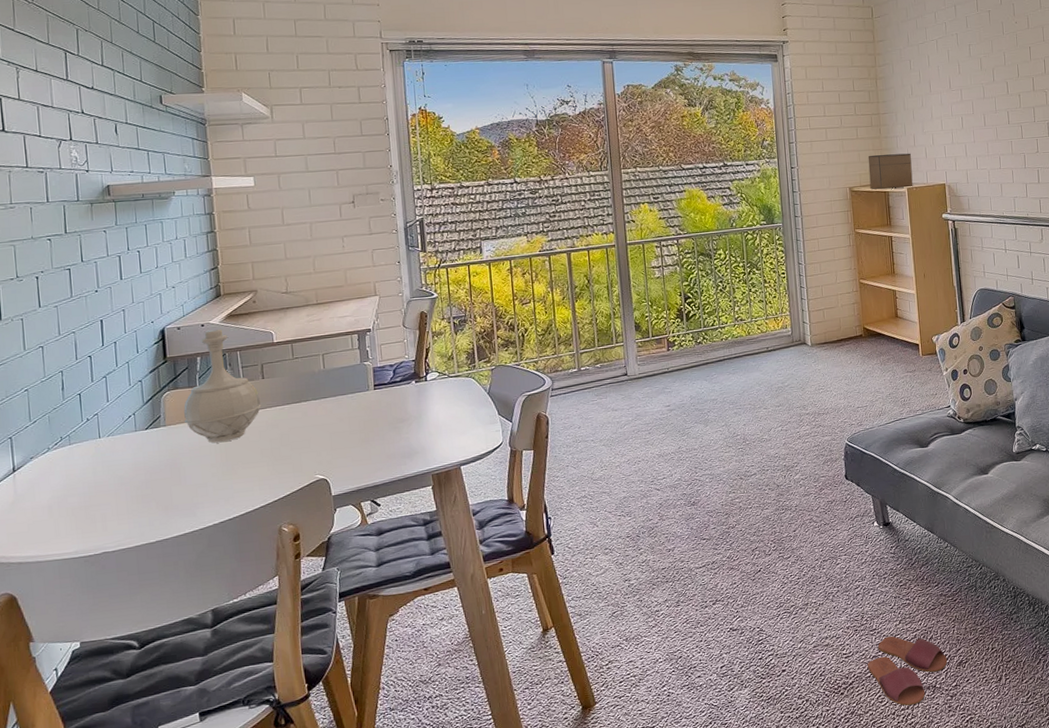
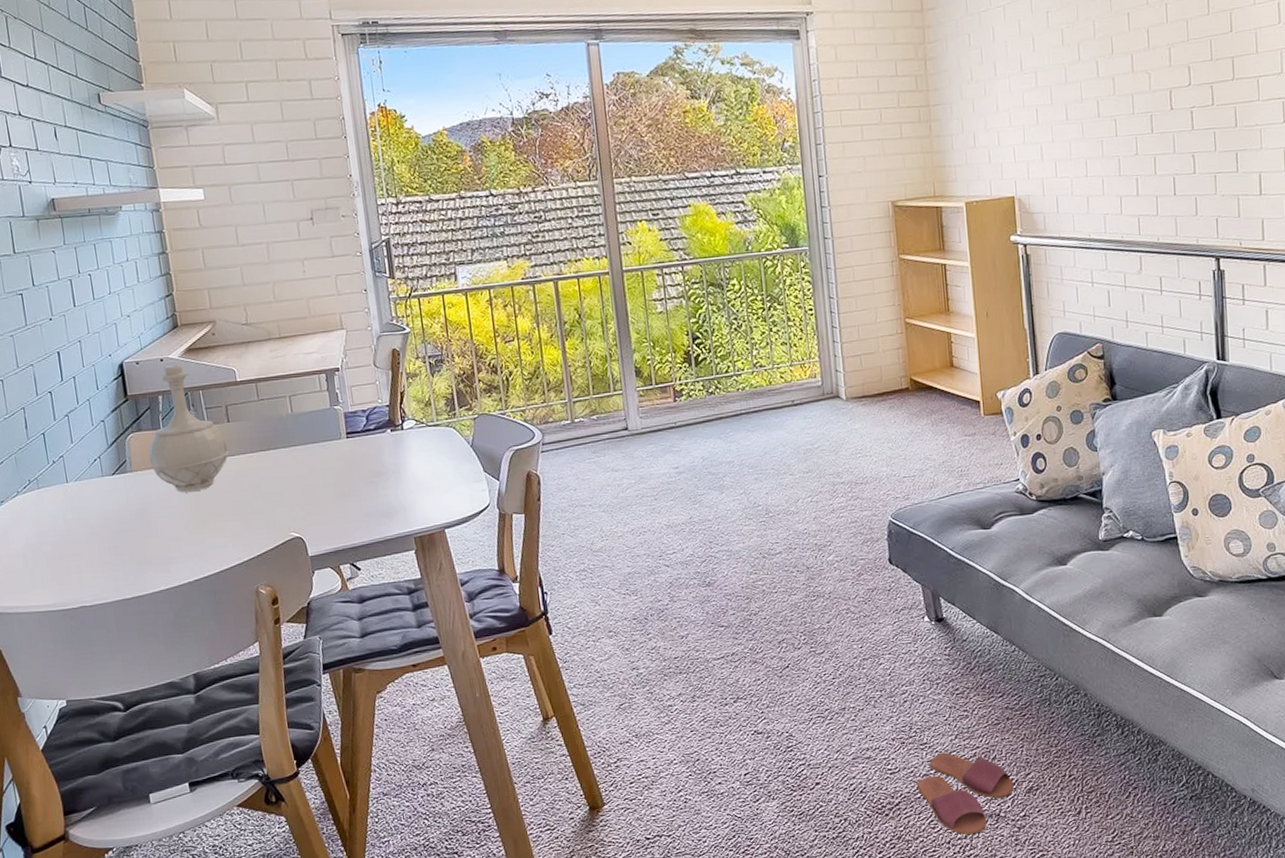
decorative box: present [868,153,913,190] -> none [915,156,973,205]

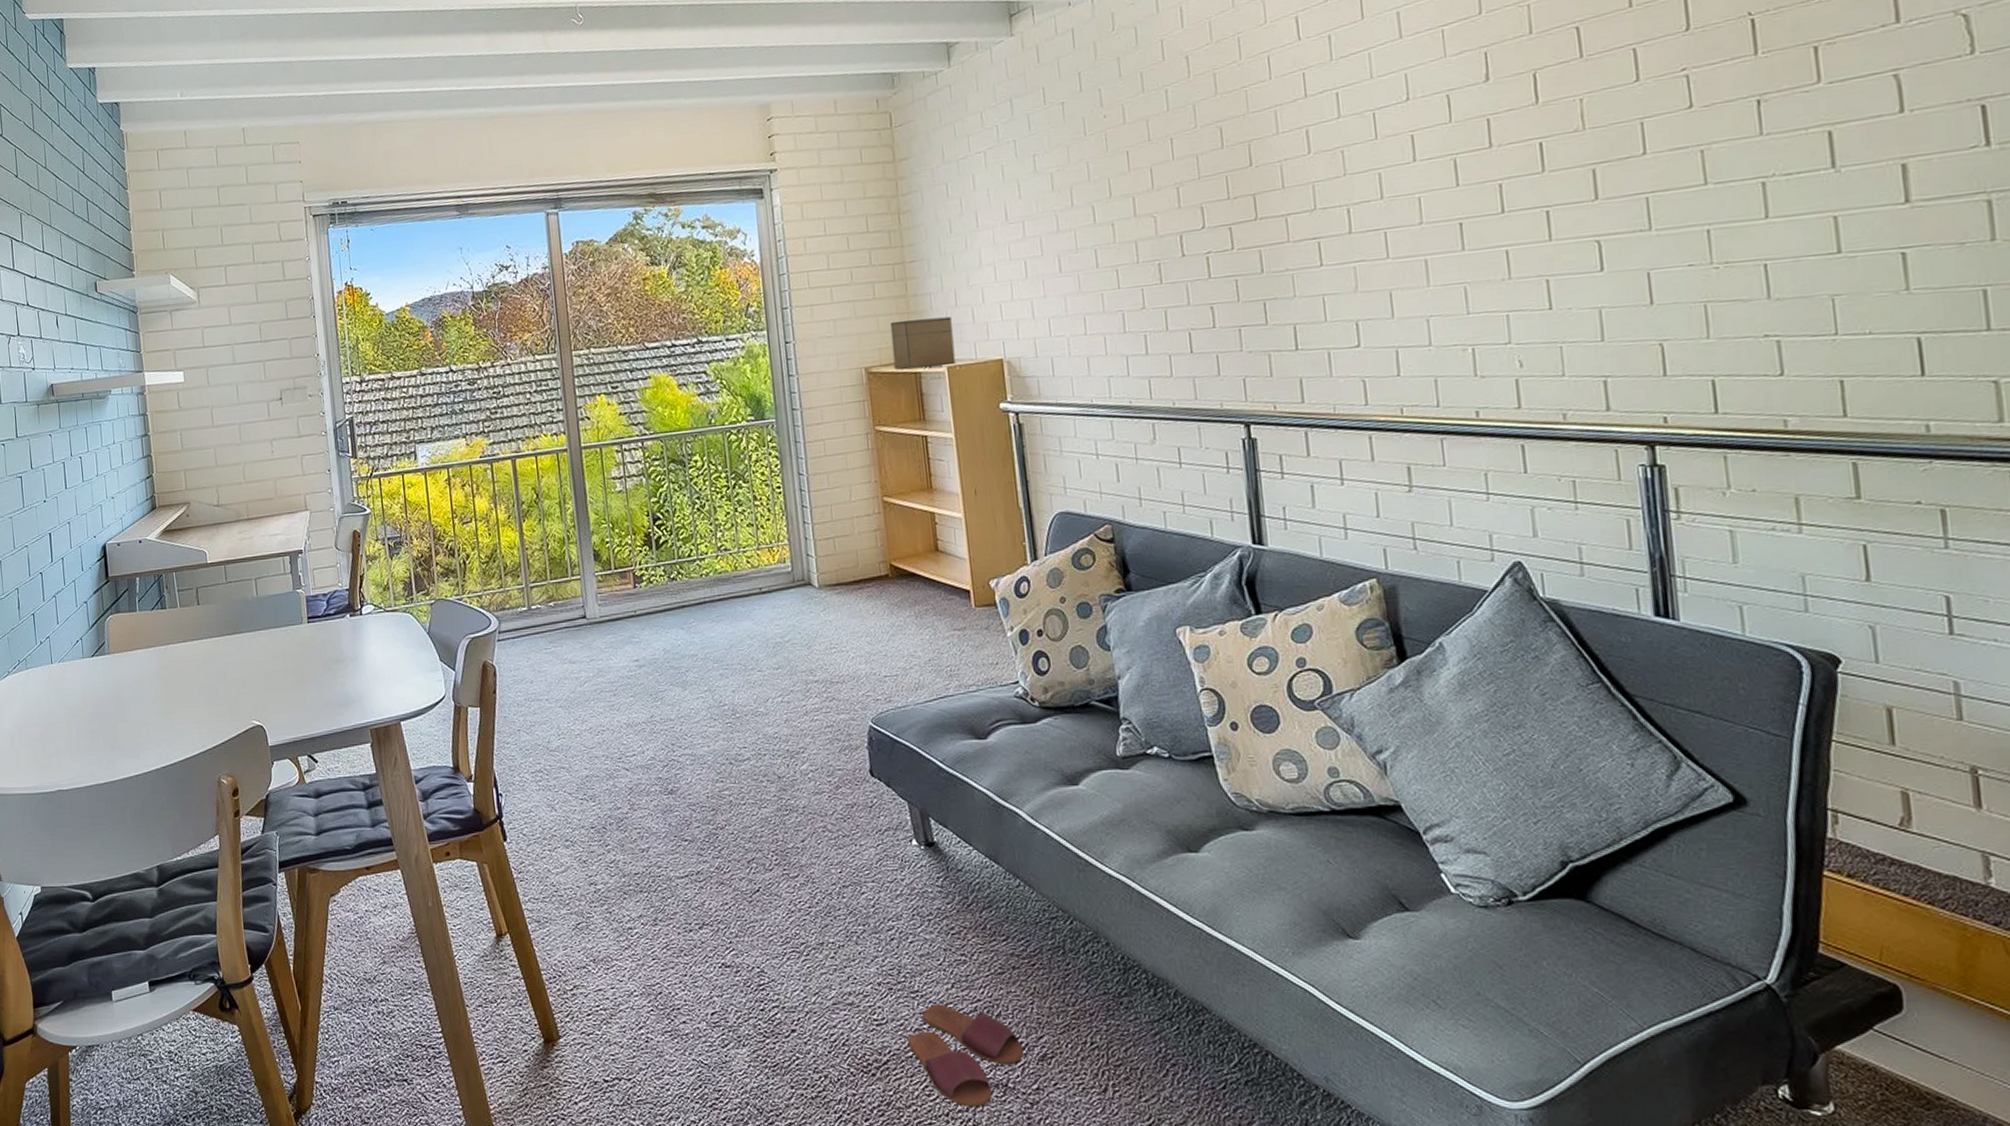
bottle: present [149,364,229,493] -> none [125,546,198,677]
decorative box: none [915,156,973,205] -> present [889,316,956,370]

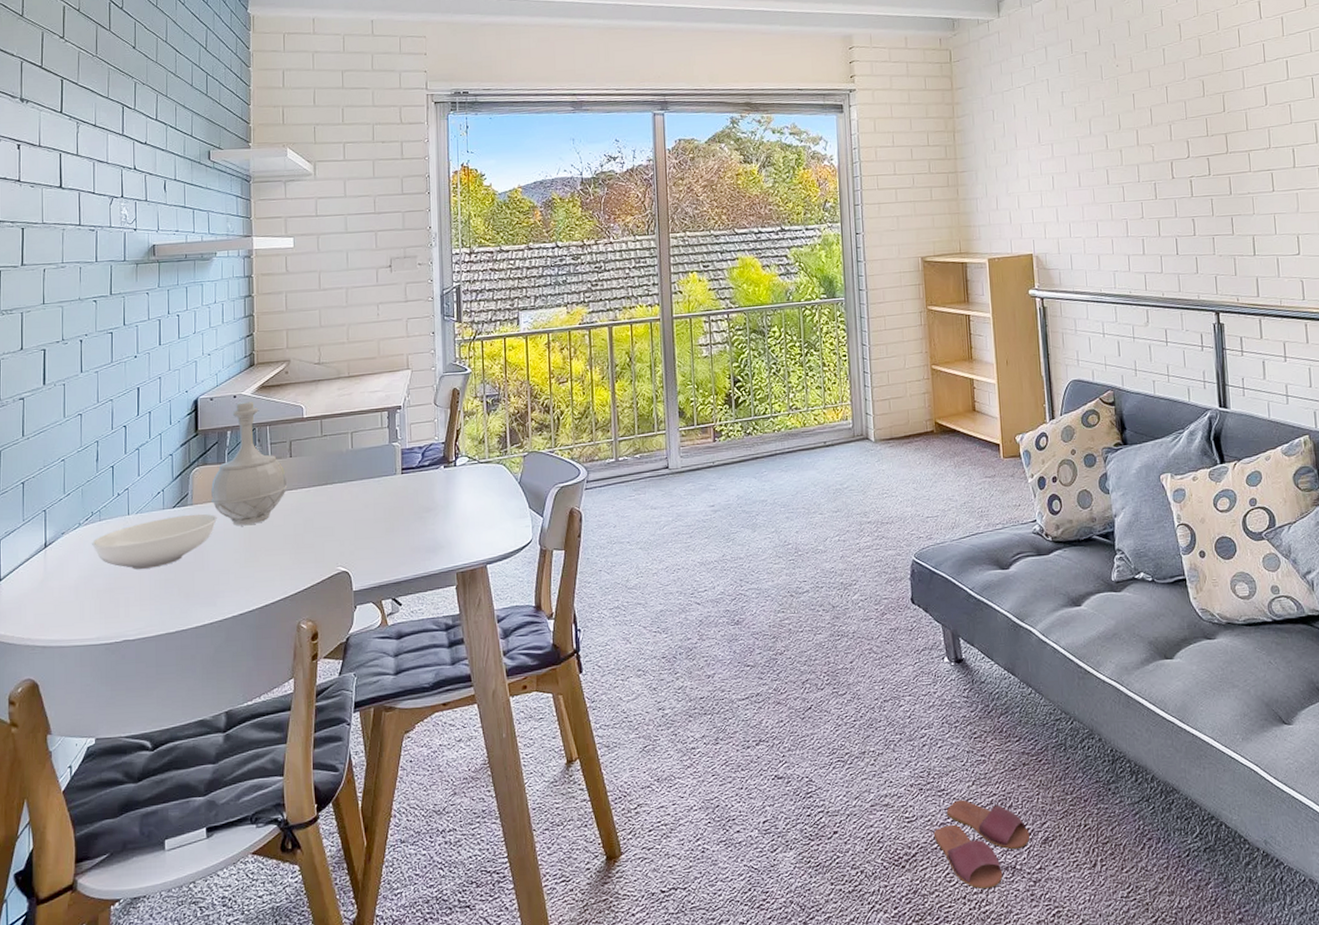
bowl: none [21,663,134,719] -> present [92,513,217,569]
bottle: none [125,546,198,677] -> present [211,401,288,526]
decorative box: present [889,316,956,370] -> none [943,218,995,260]

